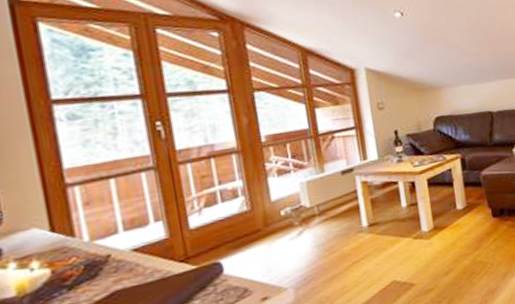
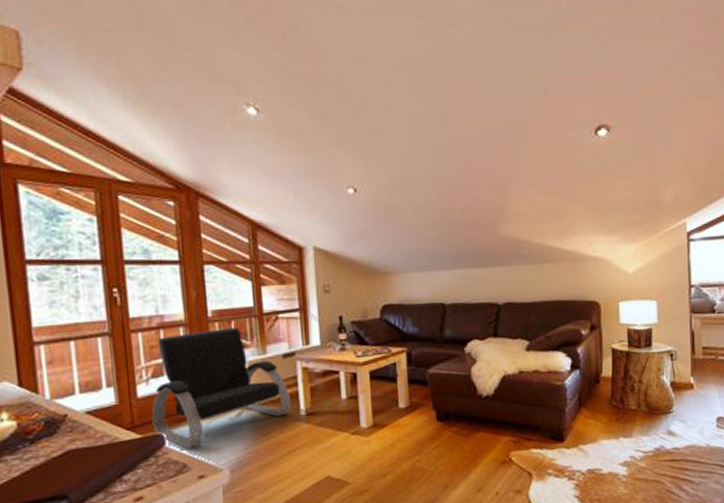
armchair: none [206,150,353,274] -> present [151,328,292,449]

